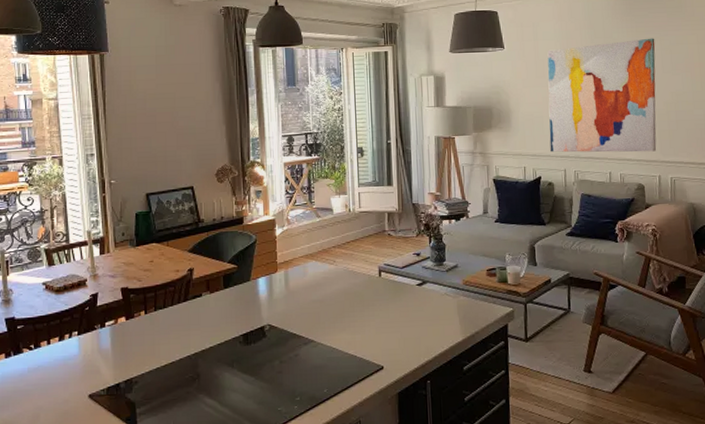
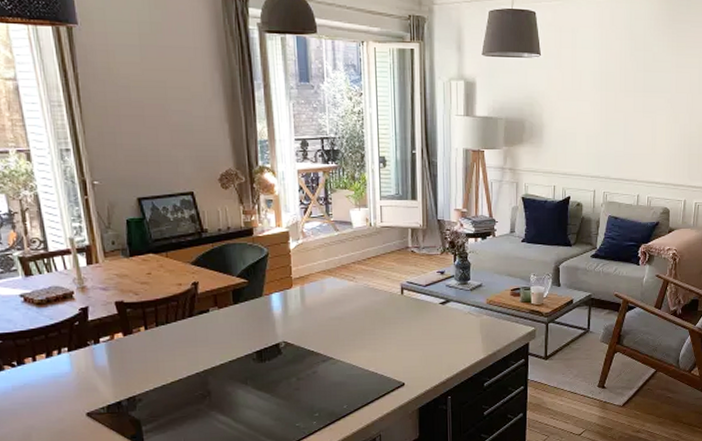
wall art: present [547,38,657,153] -> none [581,54,694,176]

